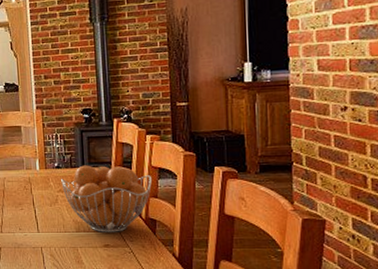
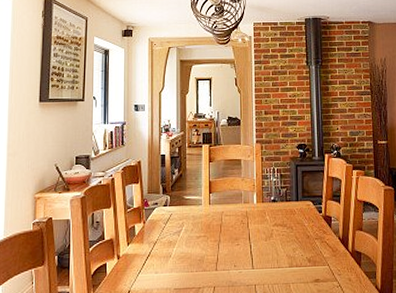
fruit basket: present [61,165,153,232] -> none [277,199,358,267]

